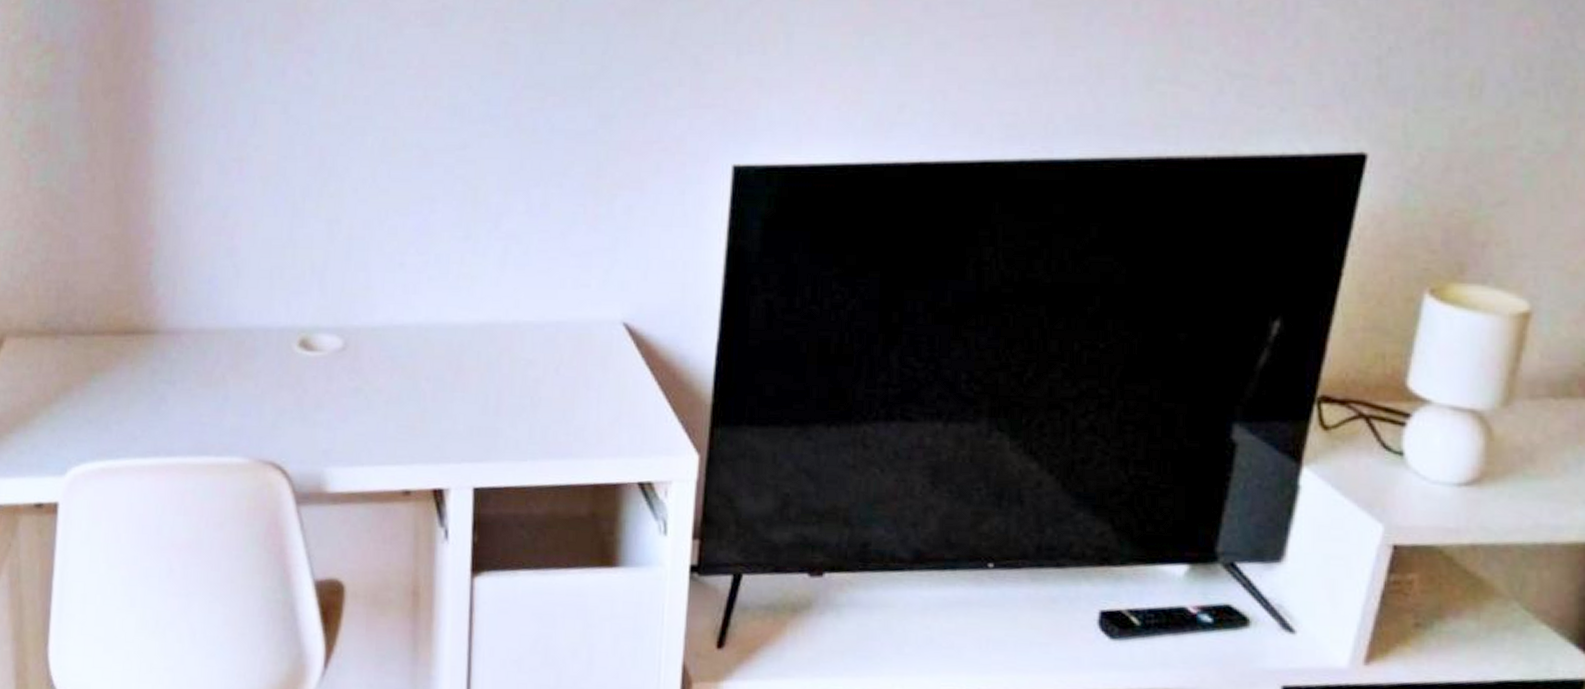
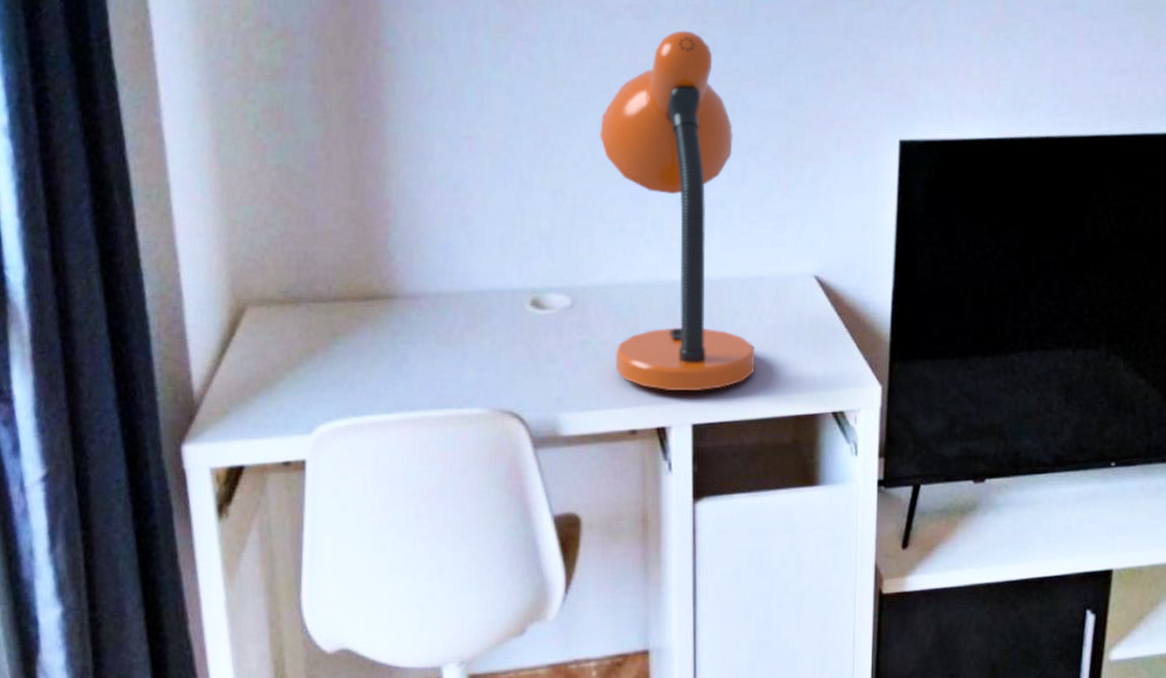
desk lamp: none [382,39,550,450] -> present [600,30,755,390]

